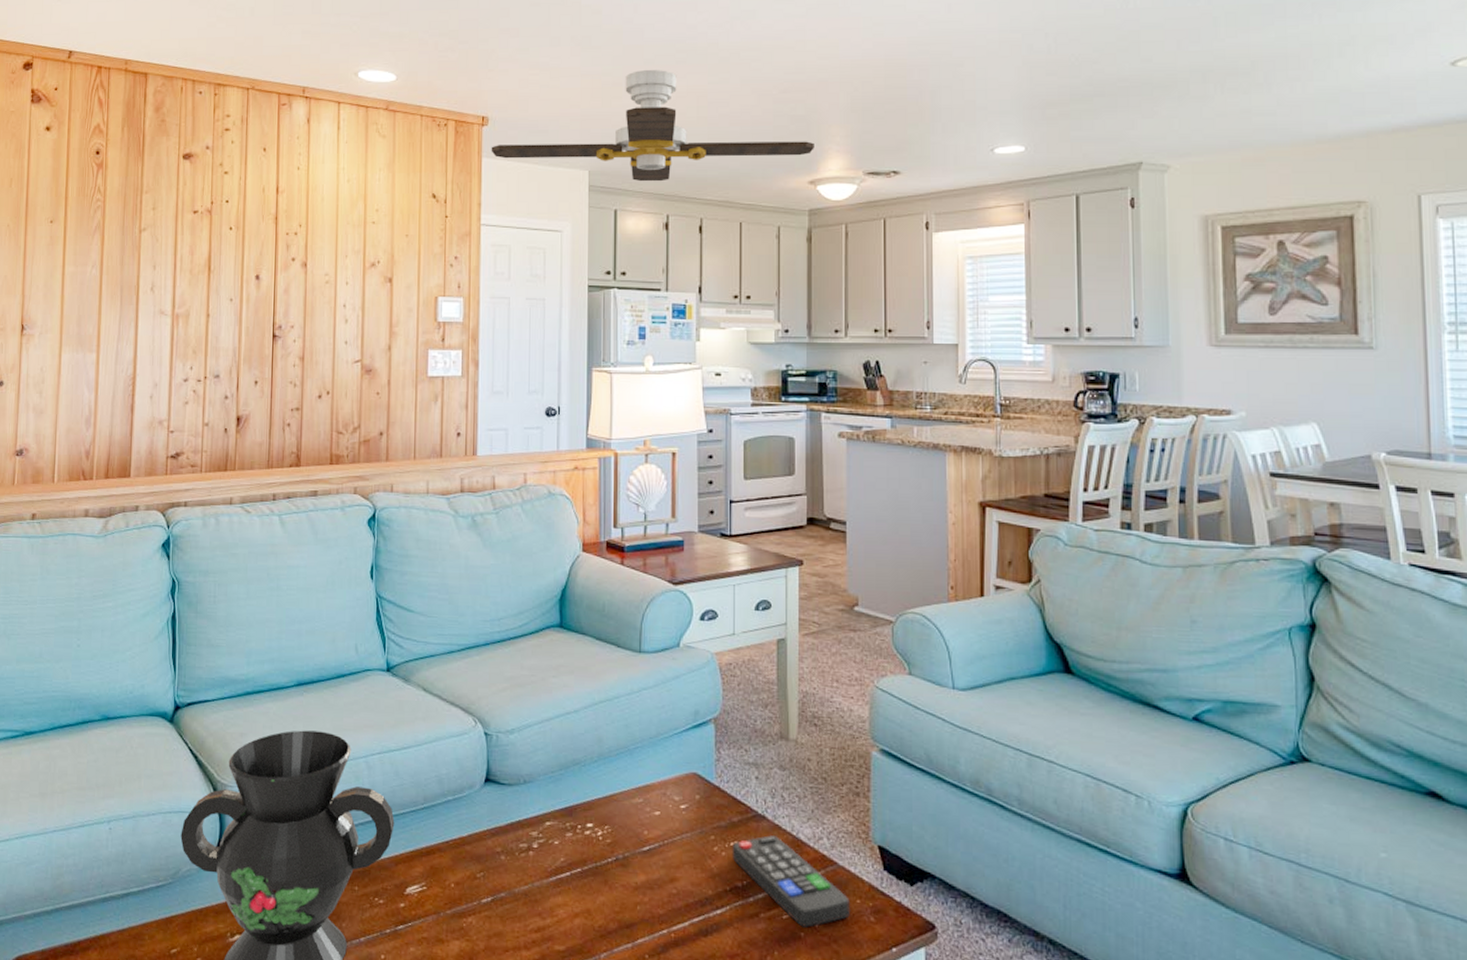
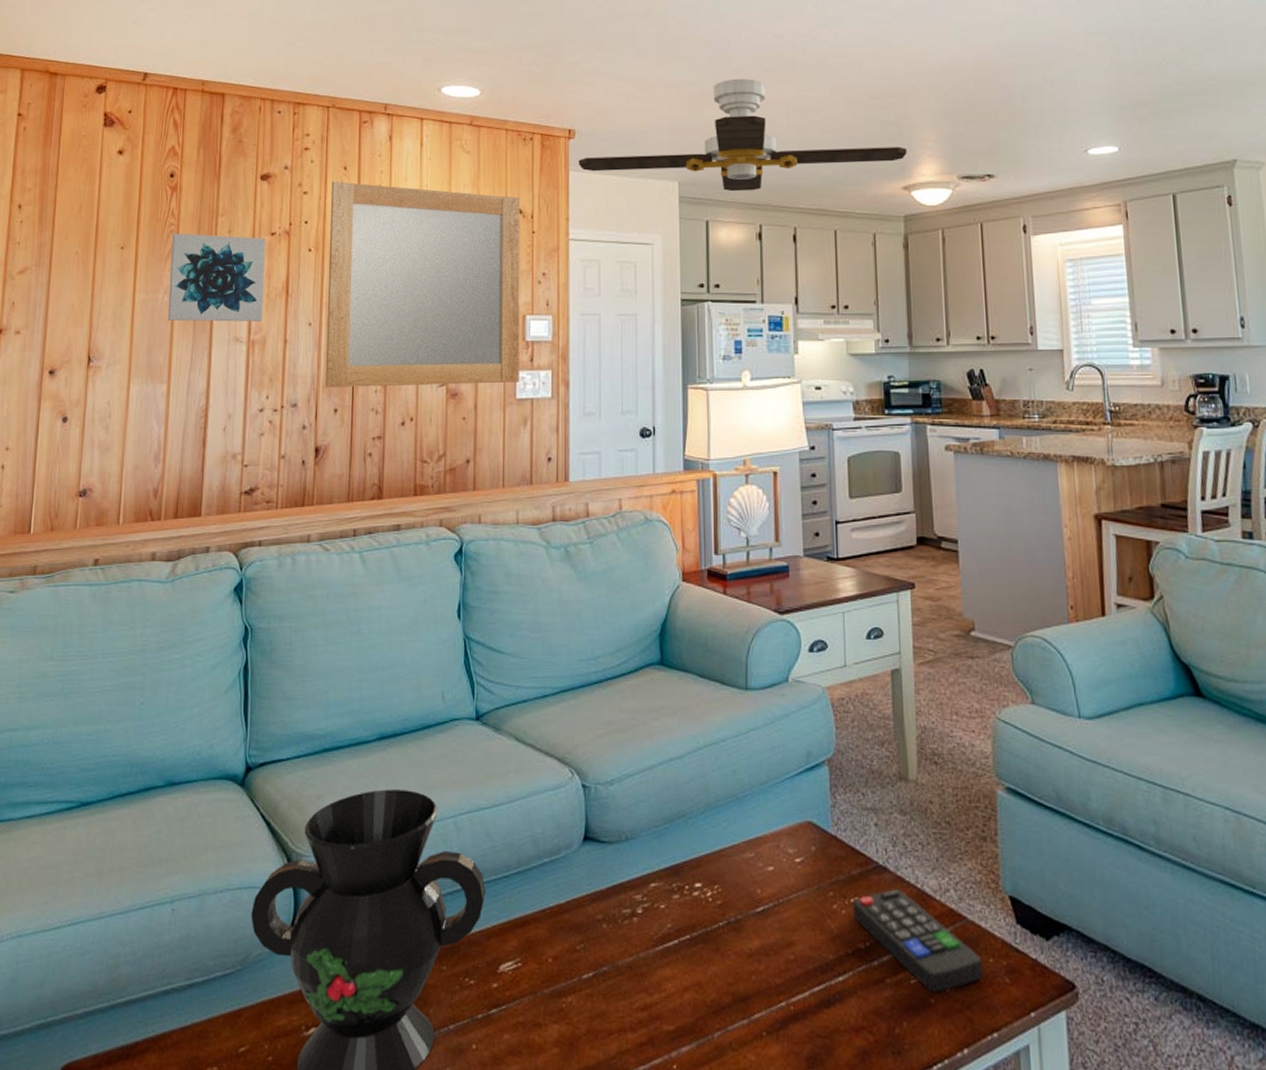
wall art: none [95,209,189,296] -> present [167,233,266,322]
home mirror: none [246,162,434,362] -> present [326,181,521,388]

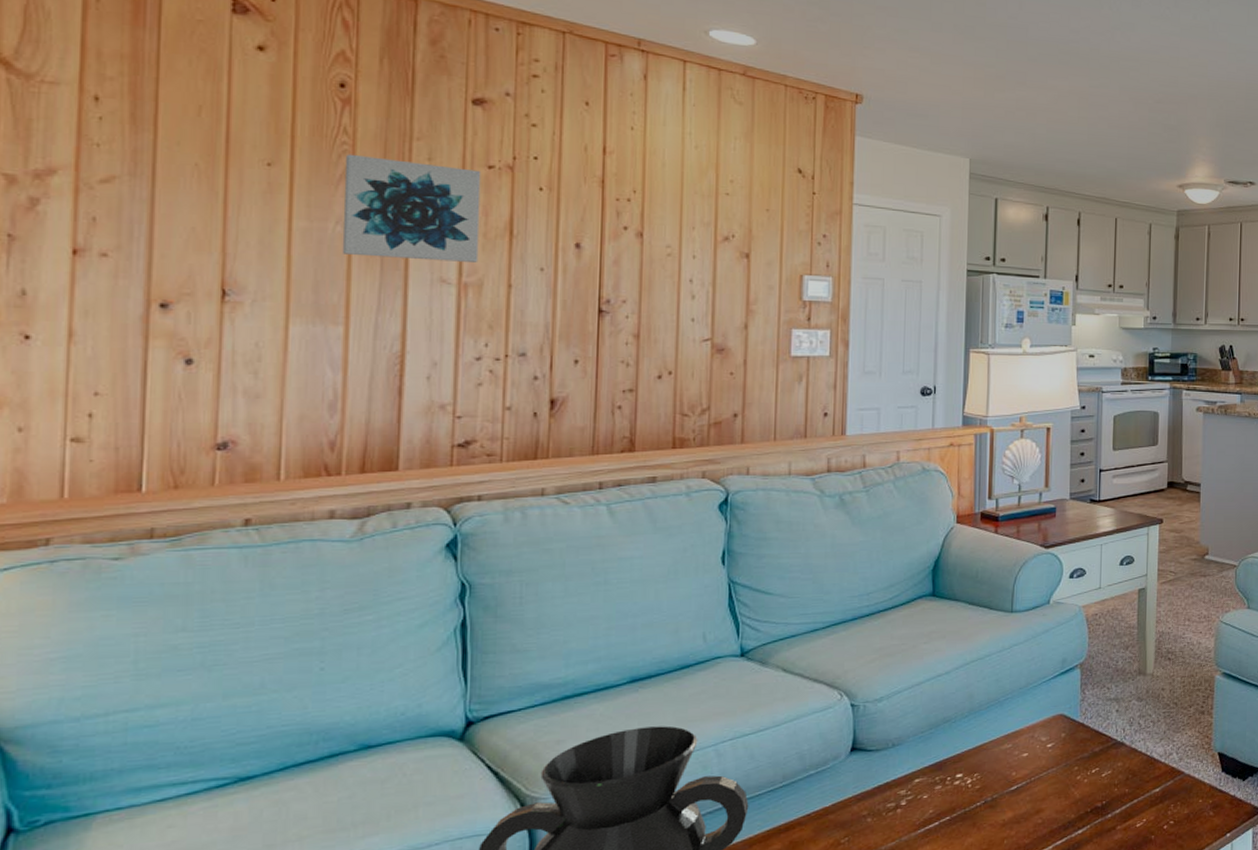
home mirror: present [326,181,521,388] -> none [563,117,800,341]
ceiling fan: present [578,79,907,192] -> none [865,66,1184,175]
remote control: present [852,889,984,993] -> none [1093,758,1194,831]

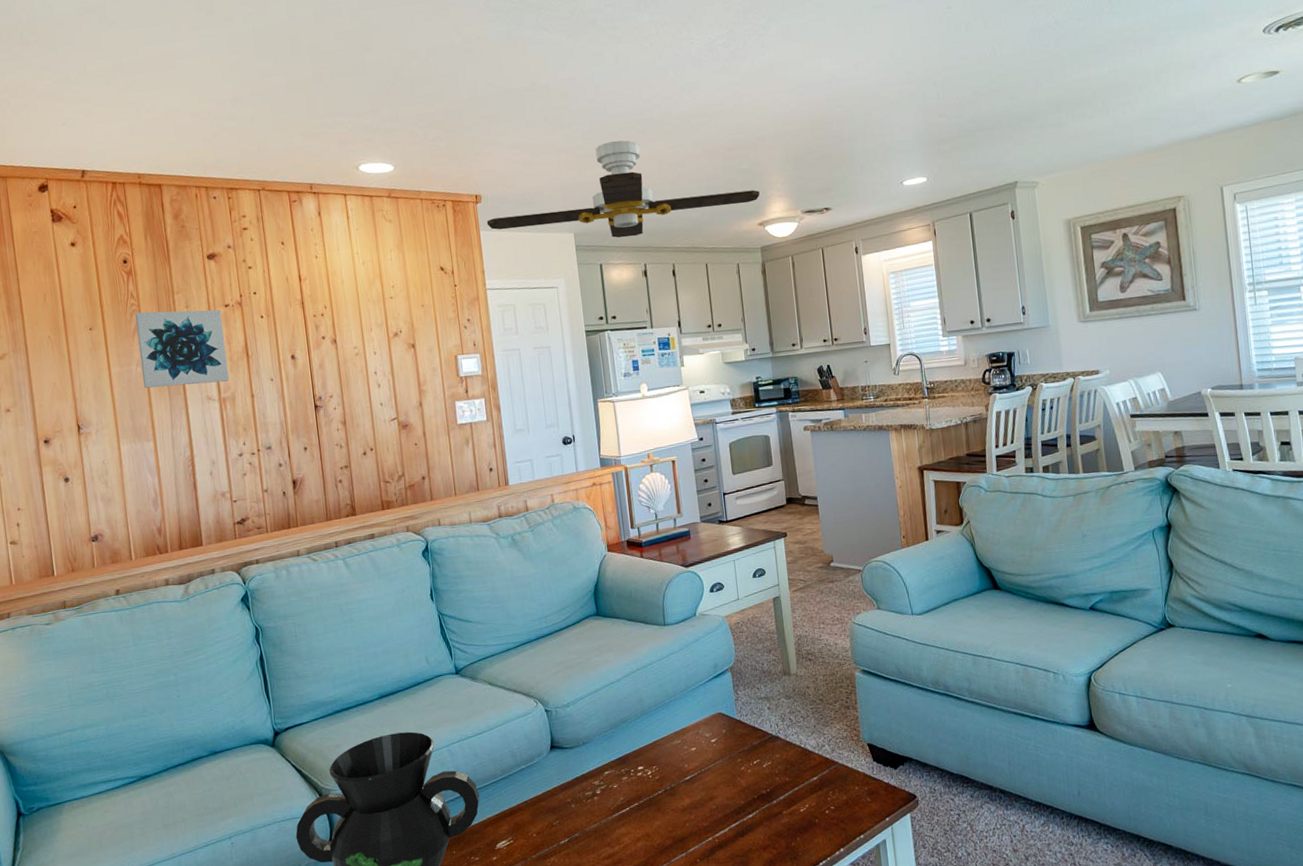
ceiling fan: none [865,66,1184,175] -> present [486,140,760,238]

